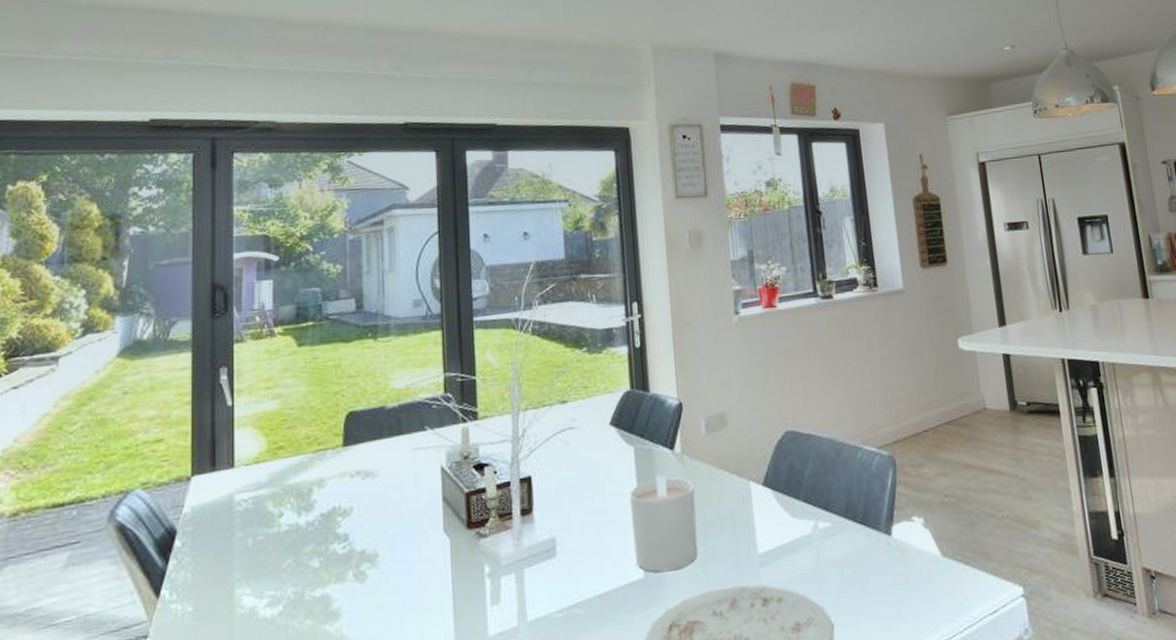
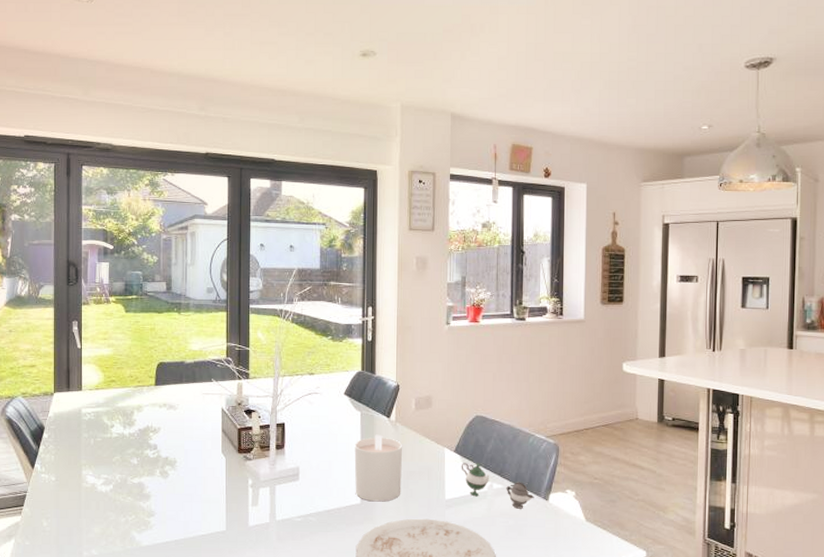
teapot: none [773,496,873,553] -> present [461,463,534,509]

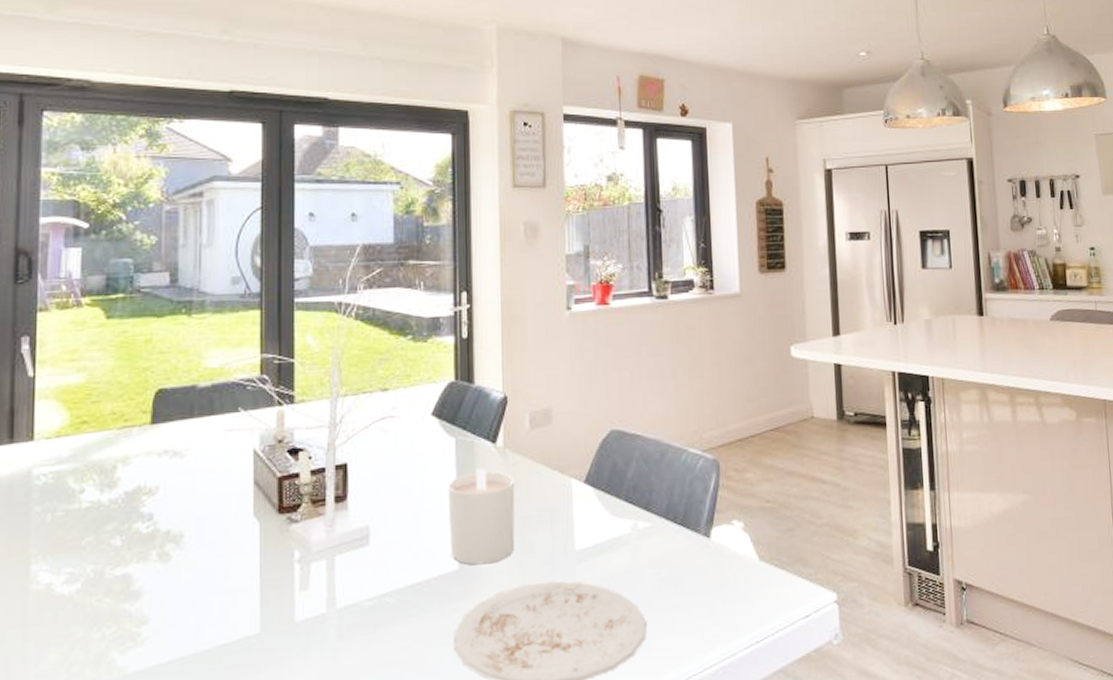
teapot: present [461,463,534,509] -> none [594,495,692,554]

